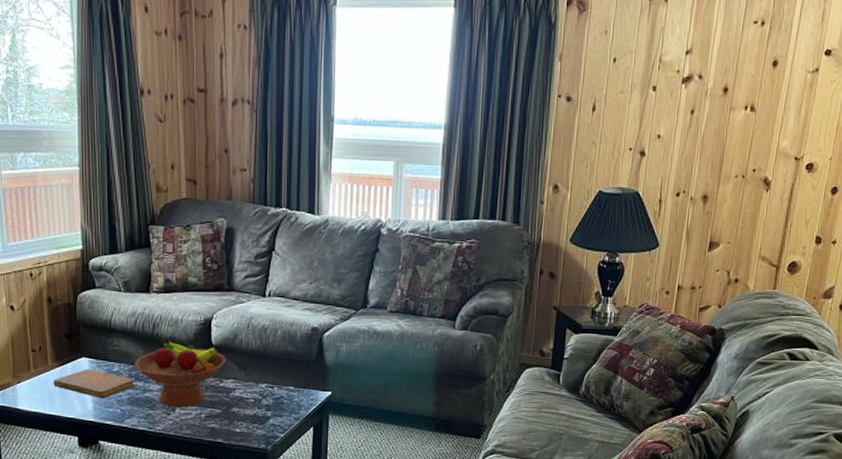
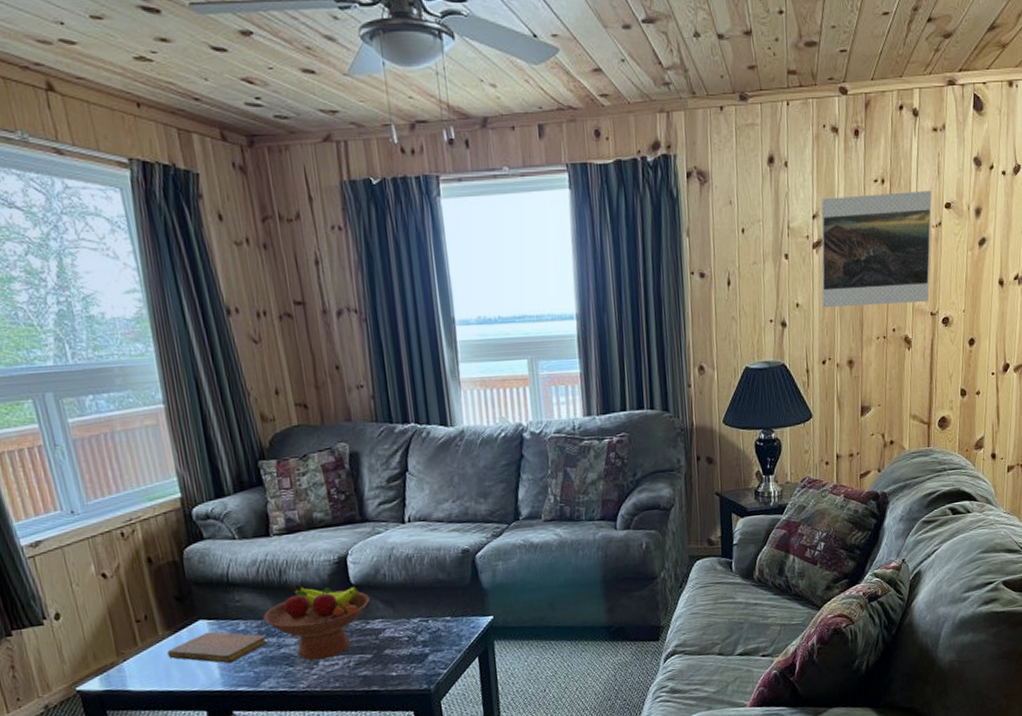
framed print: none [684,35,813,147] -> present [821,190,932,307]

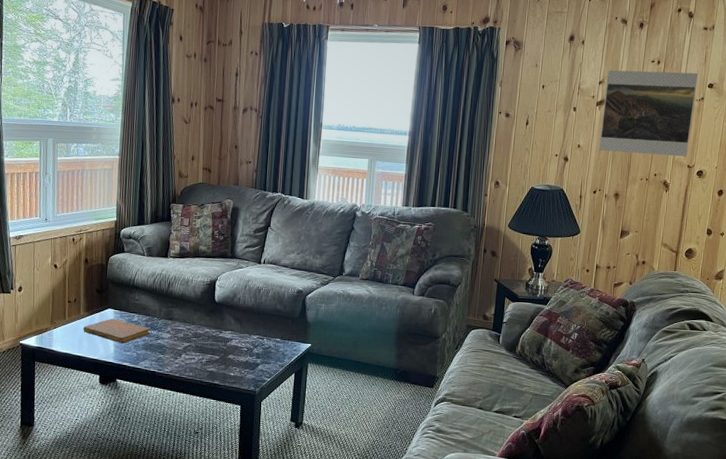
fruit bowl: present [263,583,370,661] -> none [151,295,226,354]

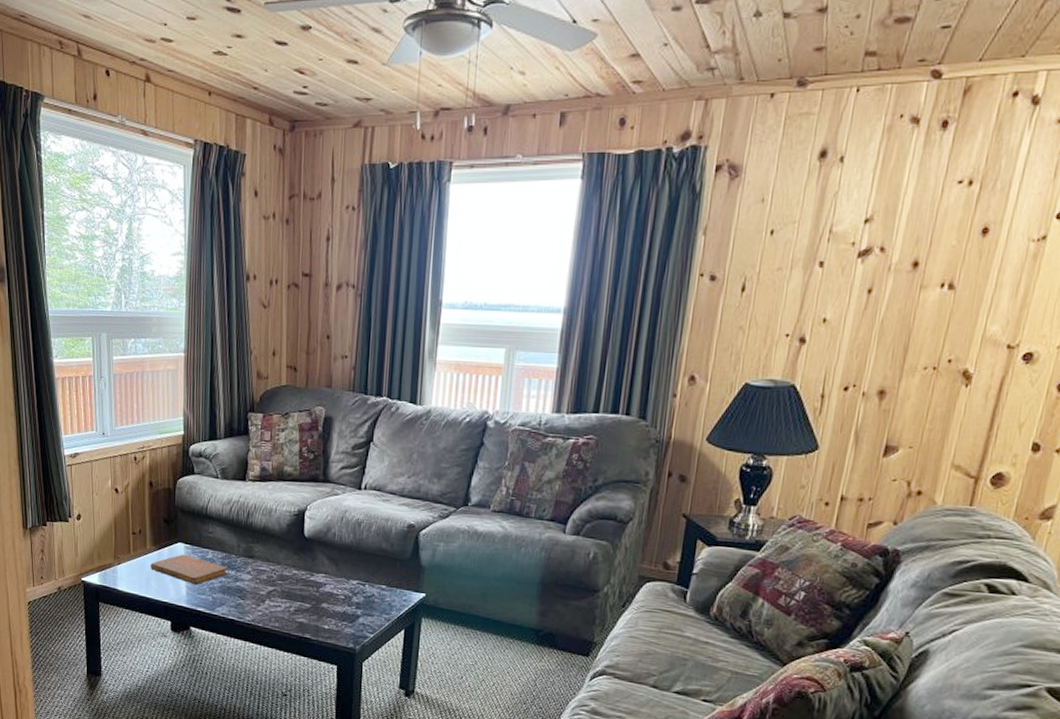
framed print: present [599,70,699,157] -> none [857,195,1041,332]

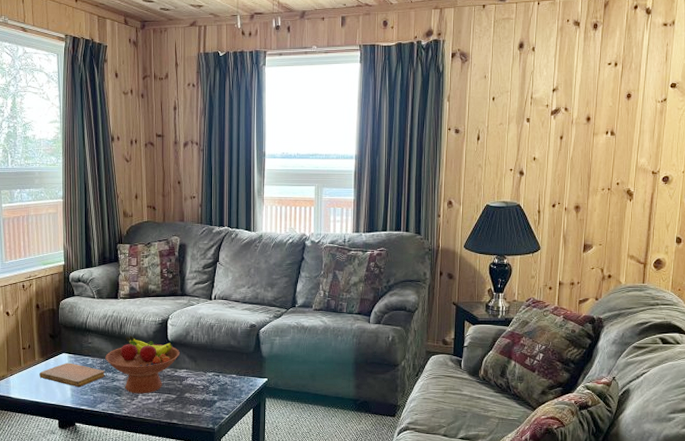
fruit bowl: none [228,527,318,600] -> present [105,335,180,394]

